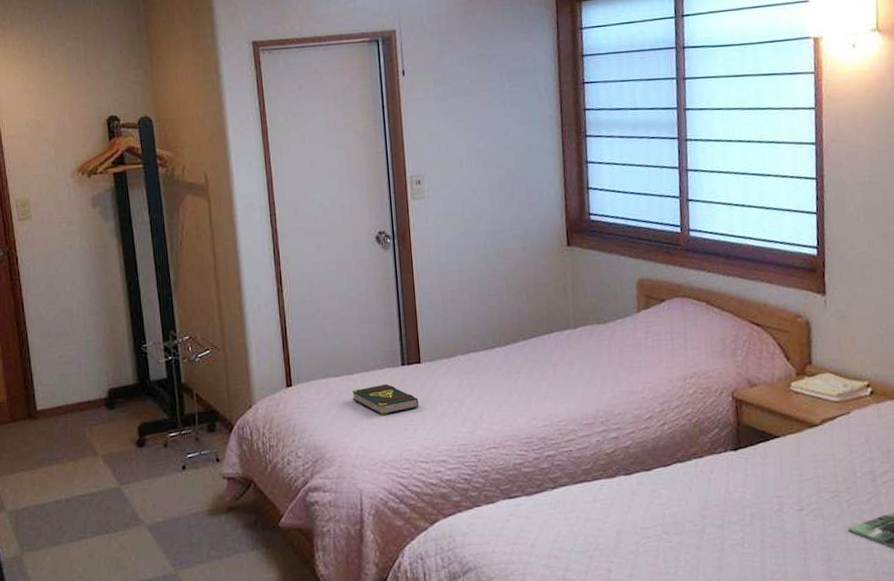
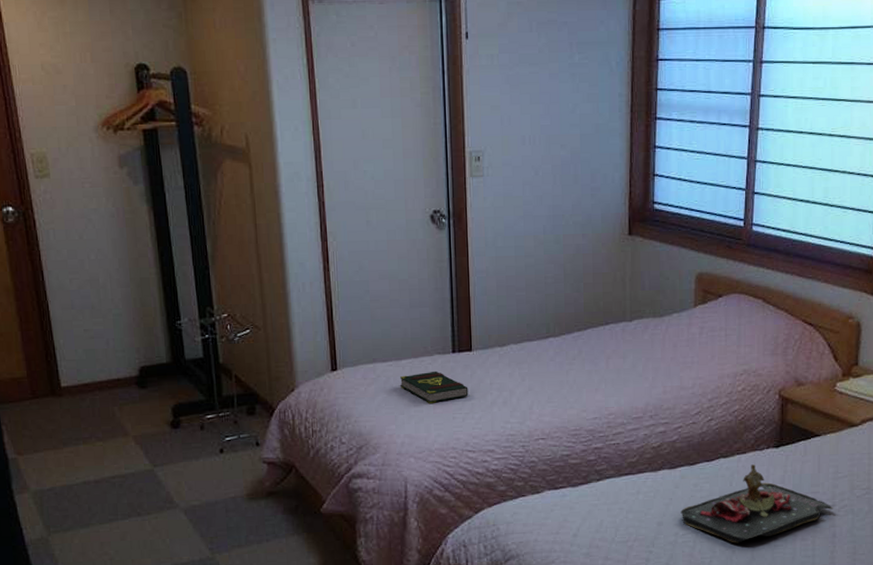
tray: none [640,468,802,552] -> present [680,464,834,543]

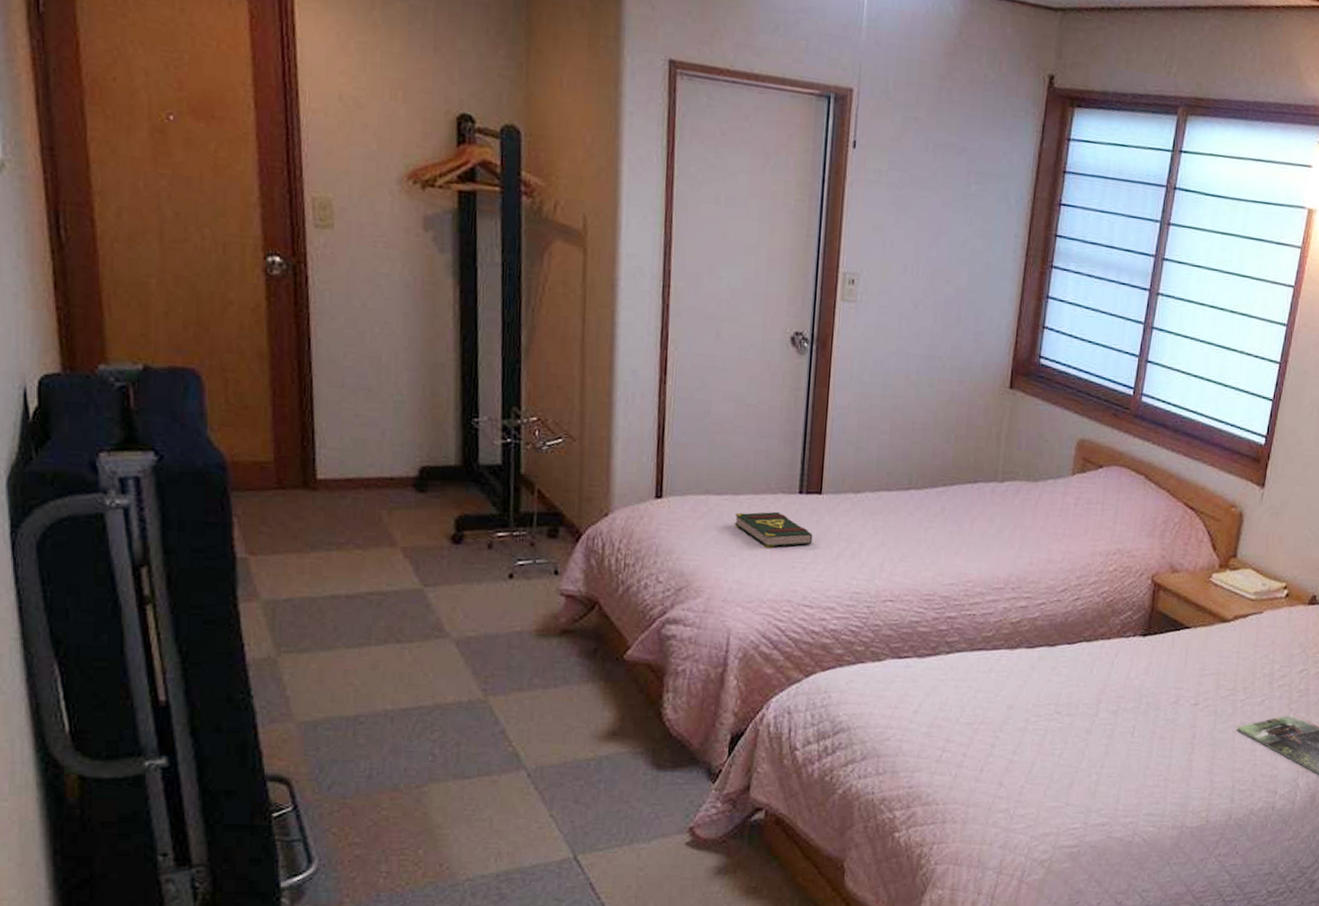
tray: present [680,464,834,543] -> none [1034,652,1196,736]

